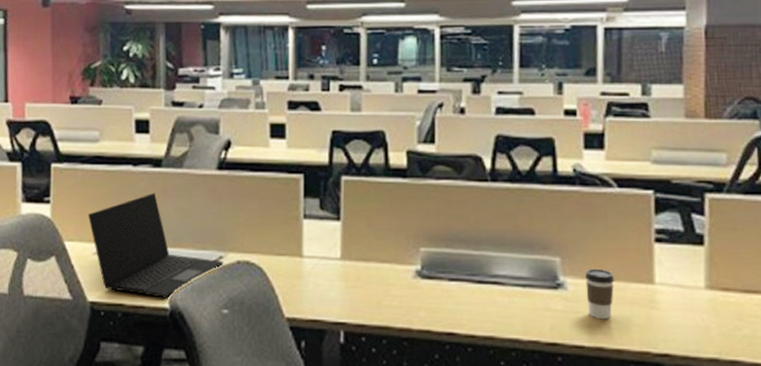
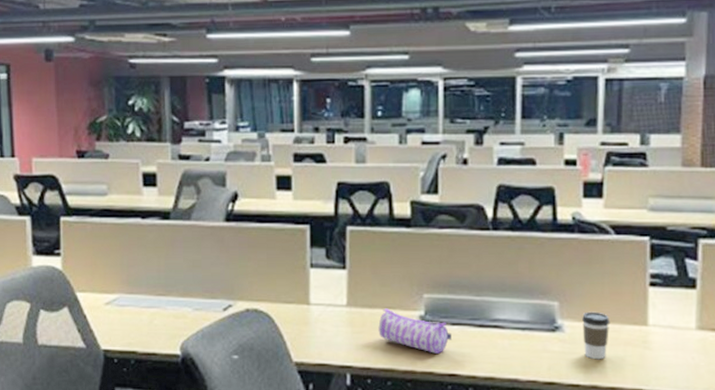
laptop: present [87,192,224,298] -> none [98,244,233,345]
pencil case: none [373,262,449,311] -> present [378,308,452,354]

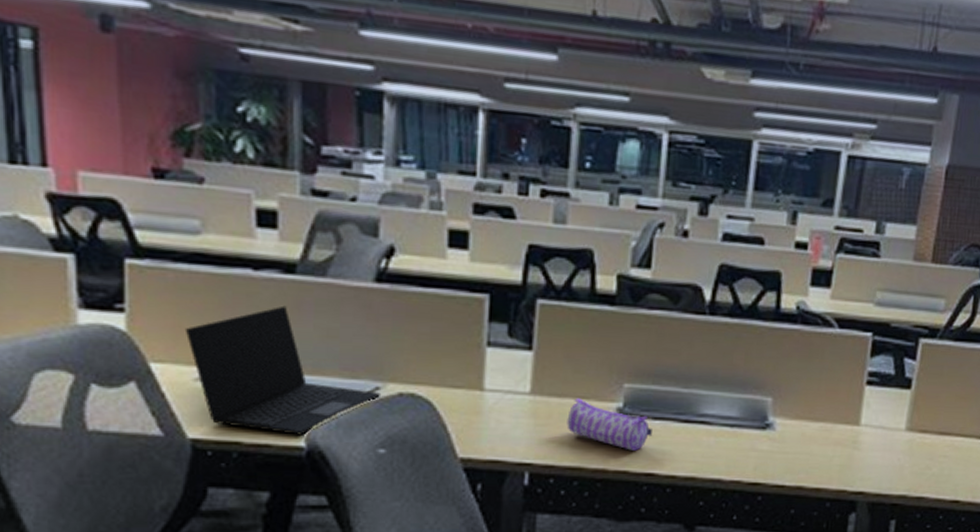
laptop: none [98,244,233,345] -> present [184,305,382,435]
coffee cup: present [582,311,610,360] -> none [793,409,823,460]

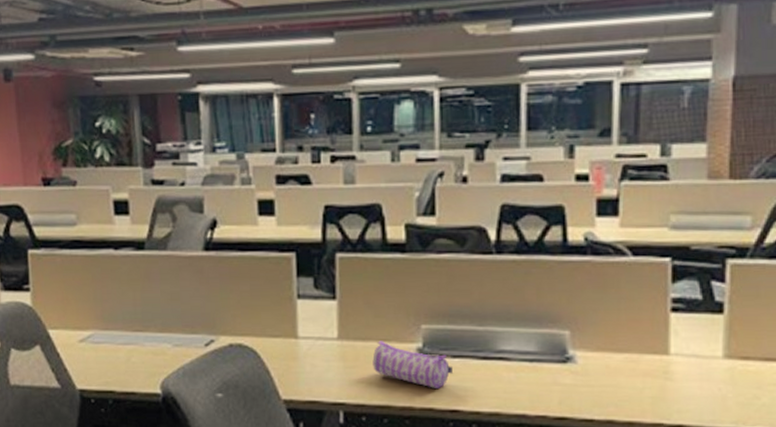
laptop: present [184,305,382,435] -> none [70,276,216,384]

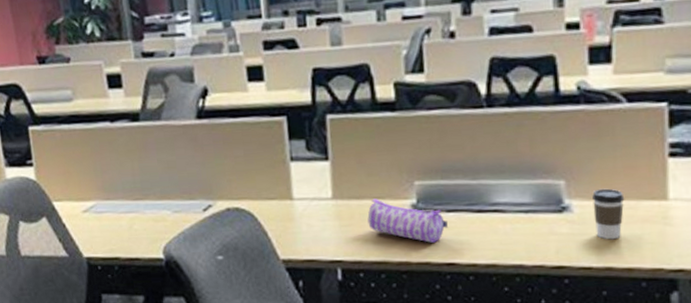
coffee cup: none [596,340,628,393] -> present [592,188,625,240]

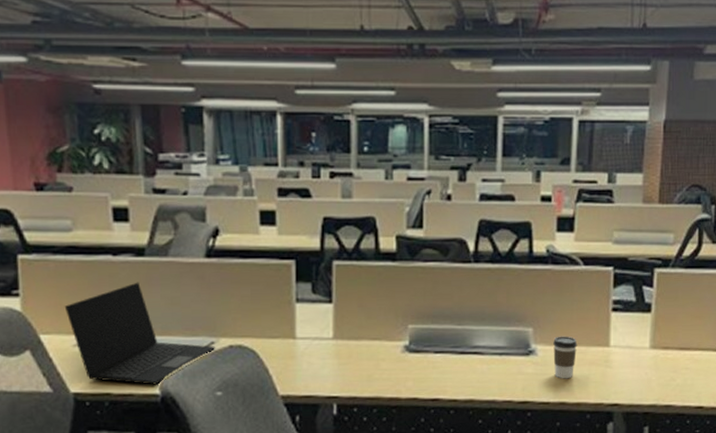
laptop: none [72,147,214,249] -> present [64,282,216,385]
pencil case: present [367,198,448,243] -> none [364,340,434,381]

